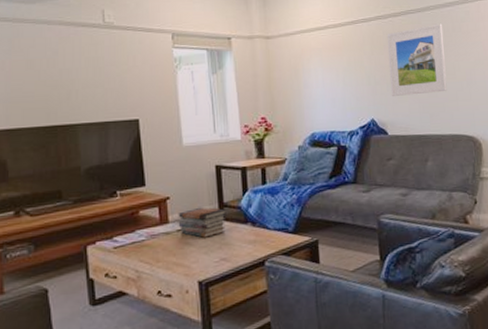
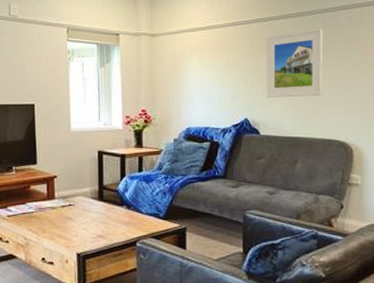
book stack: present [178,207,226,238] -> none [62,187,105,215]

